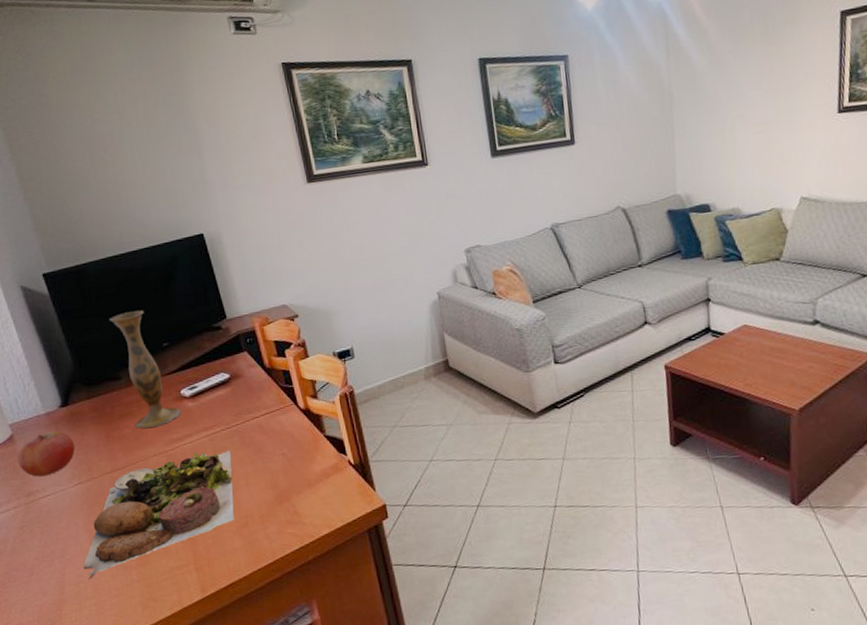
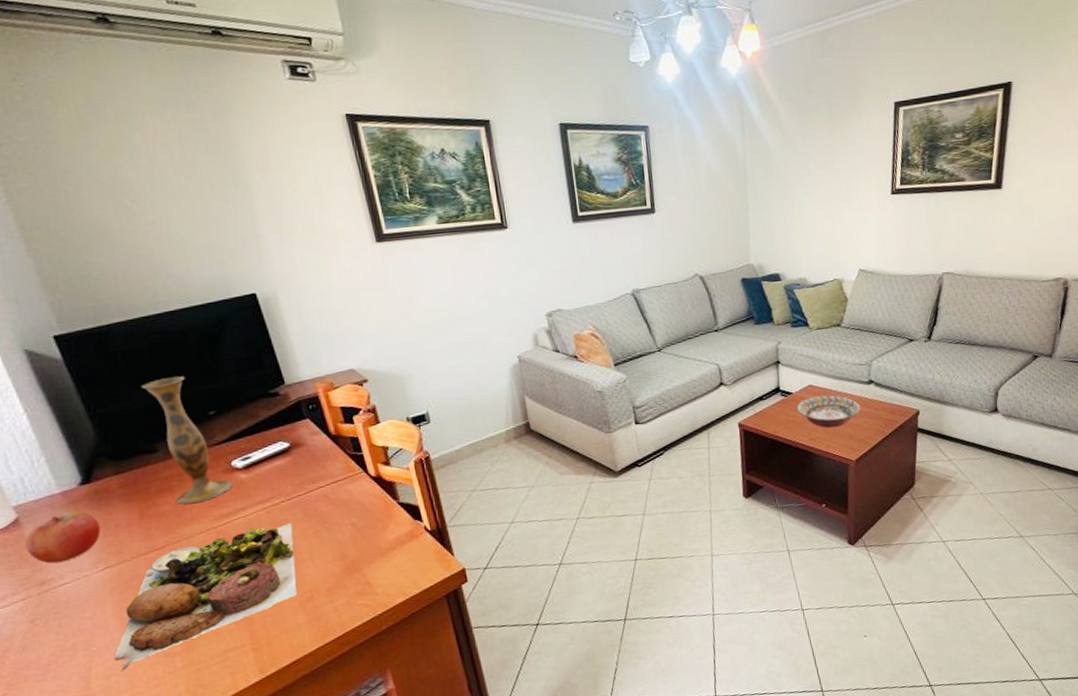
decorative bowl: none [730,336,804,373] -> present [796,395,860,428]

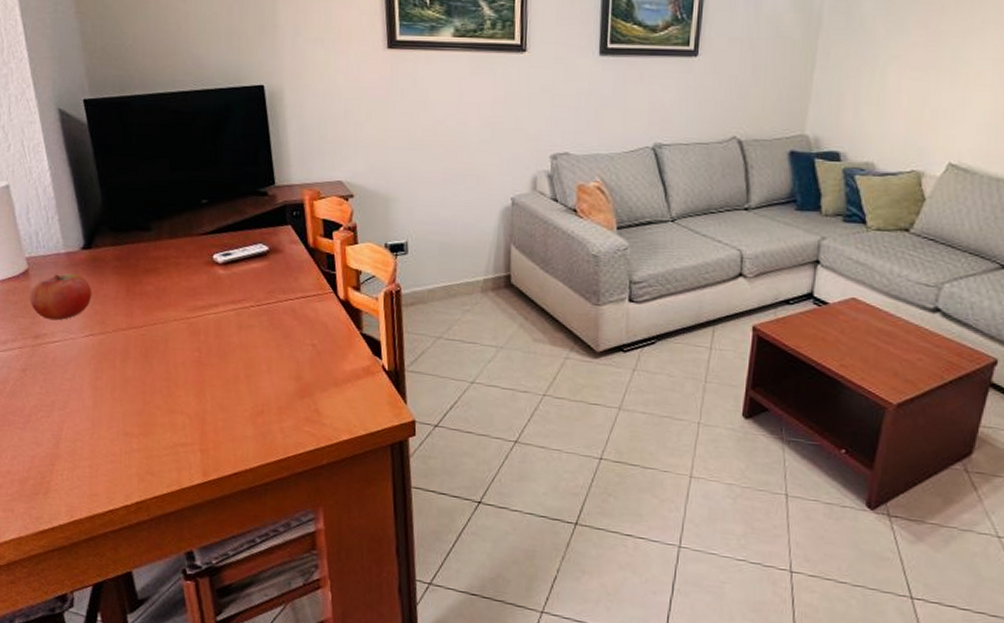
food platter: present [114,523,297,672] -> none [83,324,257,440]
vase: present [141,376,233,505] -> none [148,158,211,290]
decorative bowl: present [796,395,860,428] -> none [830,313,916,357]

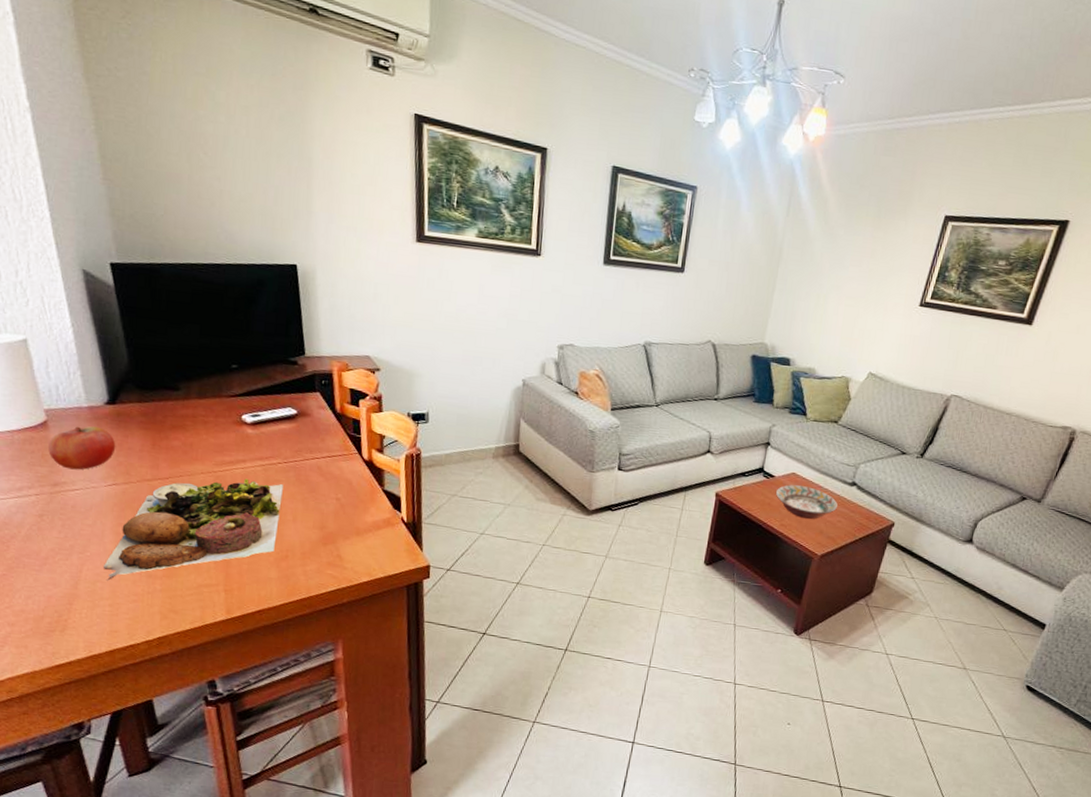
food platter: none [83,324,257,440] -> present [104,478,283,581]
decorative bowl: none [830,313,916,357] -> present [775,484,838,519]

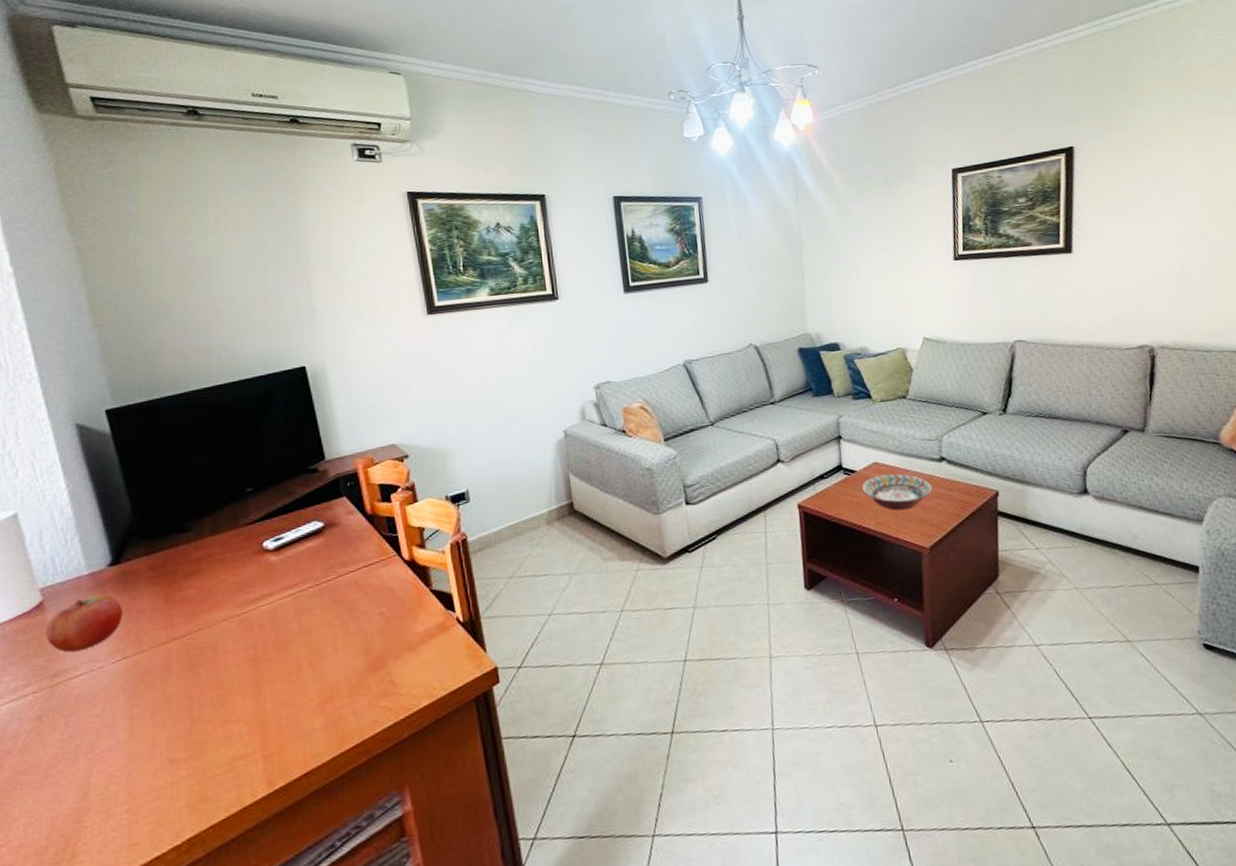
food platter: present [104,478,283,581] -> none [117,611,318,780]

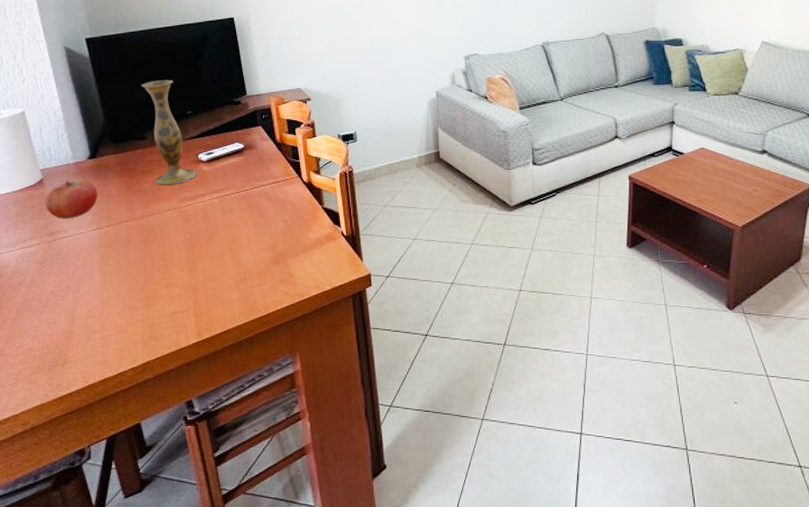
vase: none [183,451,262,589] -> present [141,80,197,186]
decorative bowl: present [861,473,932,511] -> none [687,160,751,191]

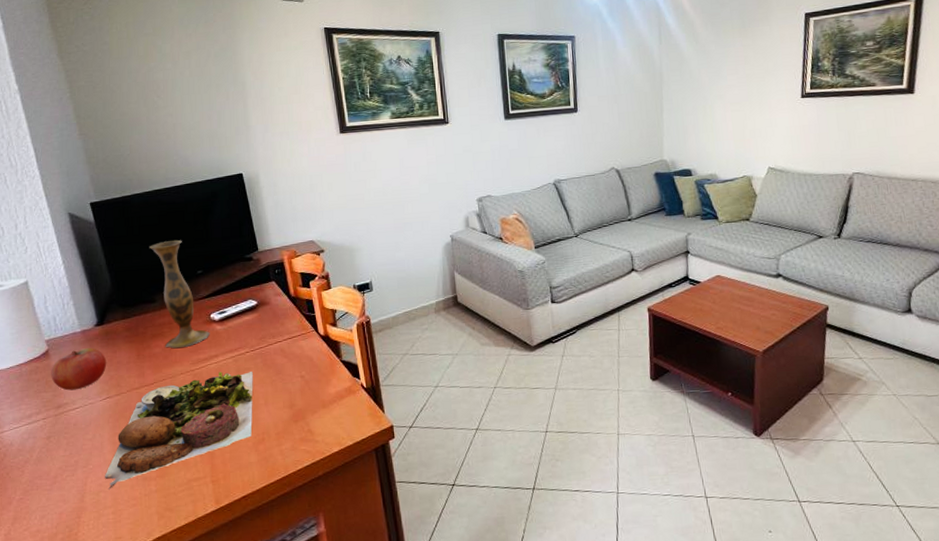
food platter: none [94,210,237,315] -> present [105,371,253,489]

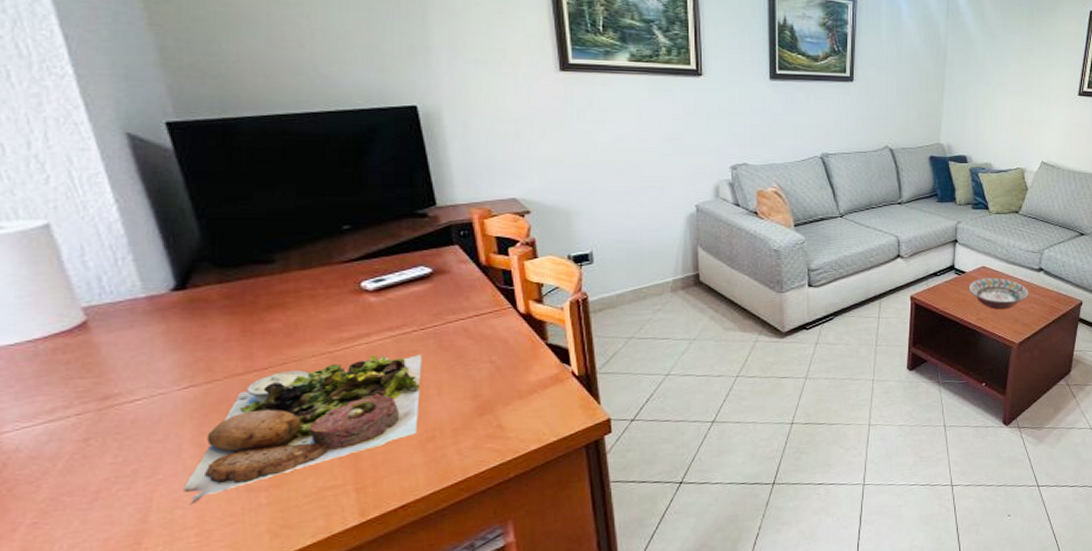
fruit: present [51,348,107,391] -> none [91,320,191,377]
vase: present [149,240,210,349] -> none [265,184,360,324]
decorative bowl: none [704,286,768,318] -> present [968,278,1028,309]

